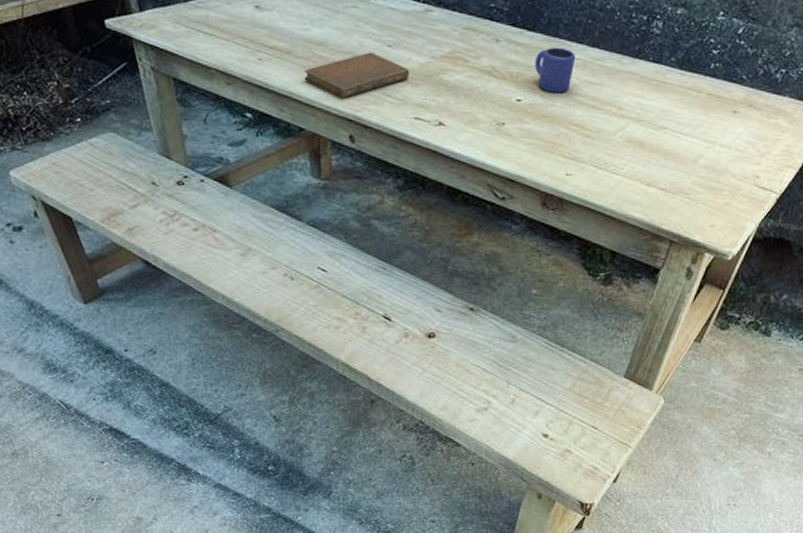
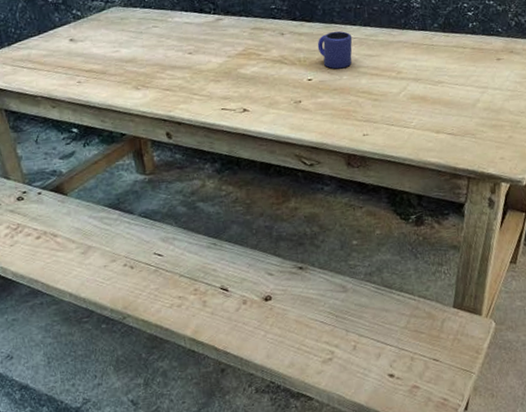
notebook: present [304,52,410,98] -> none [119,61,212,103]

